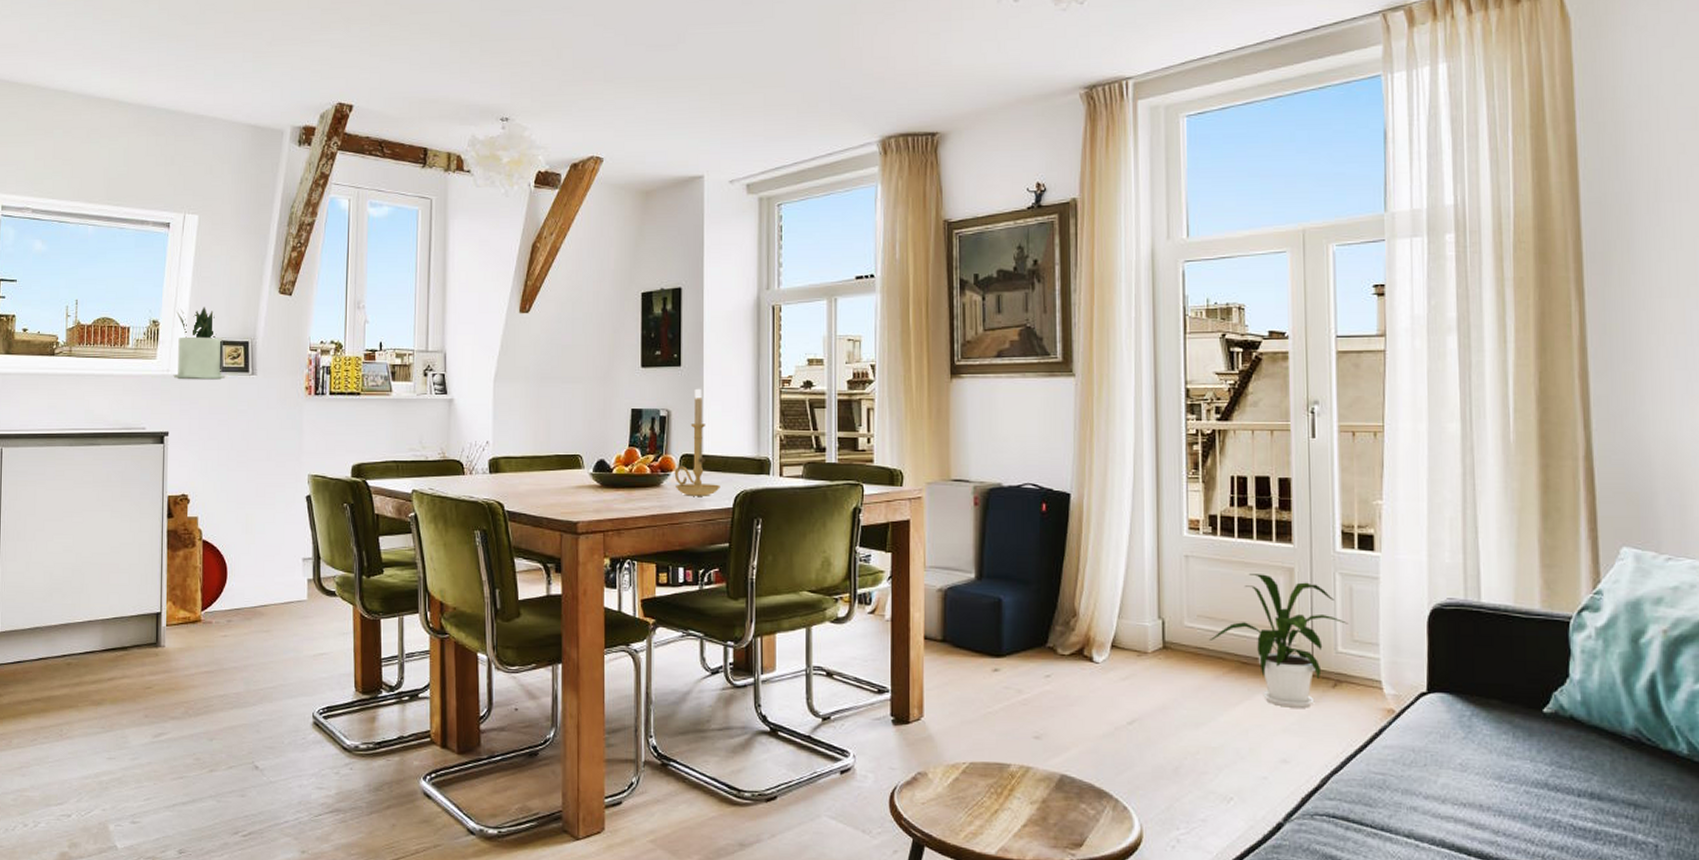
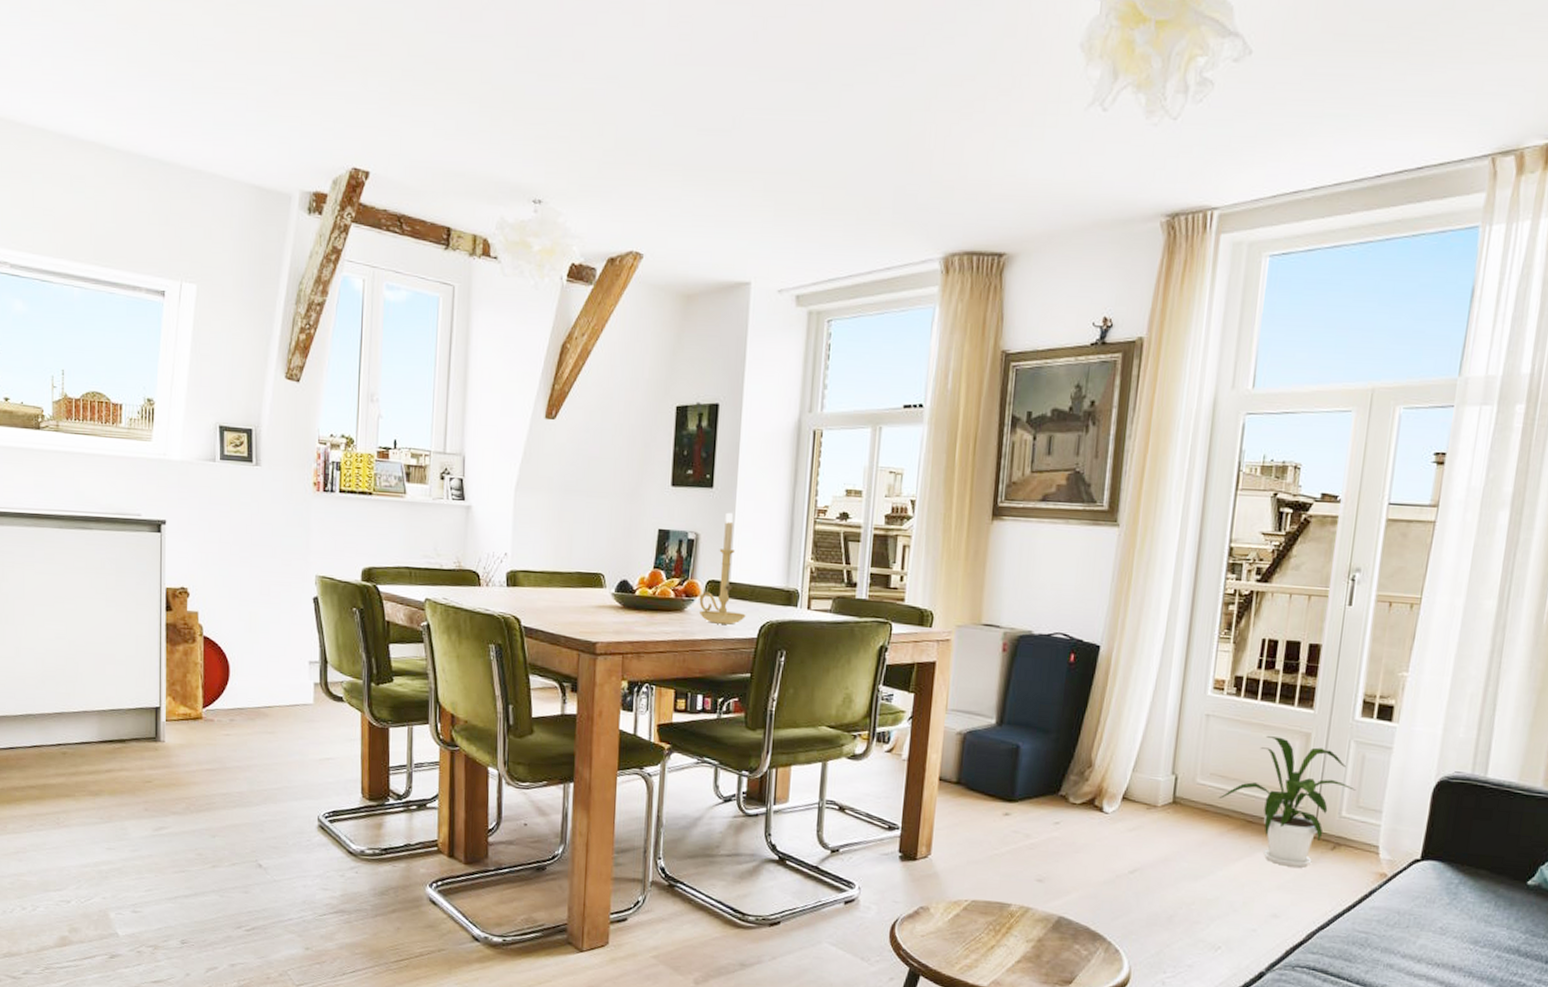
planter: present [173,307,226,380] -> none [170,388,228,468]

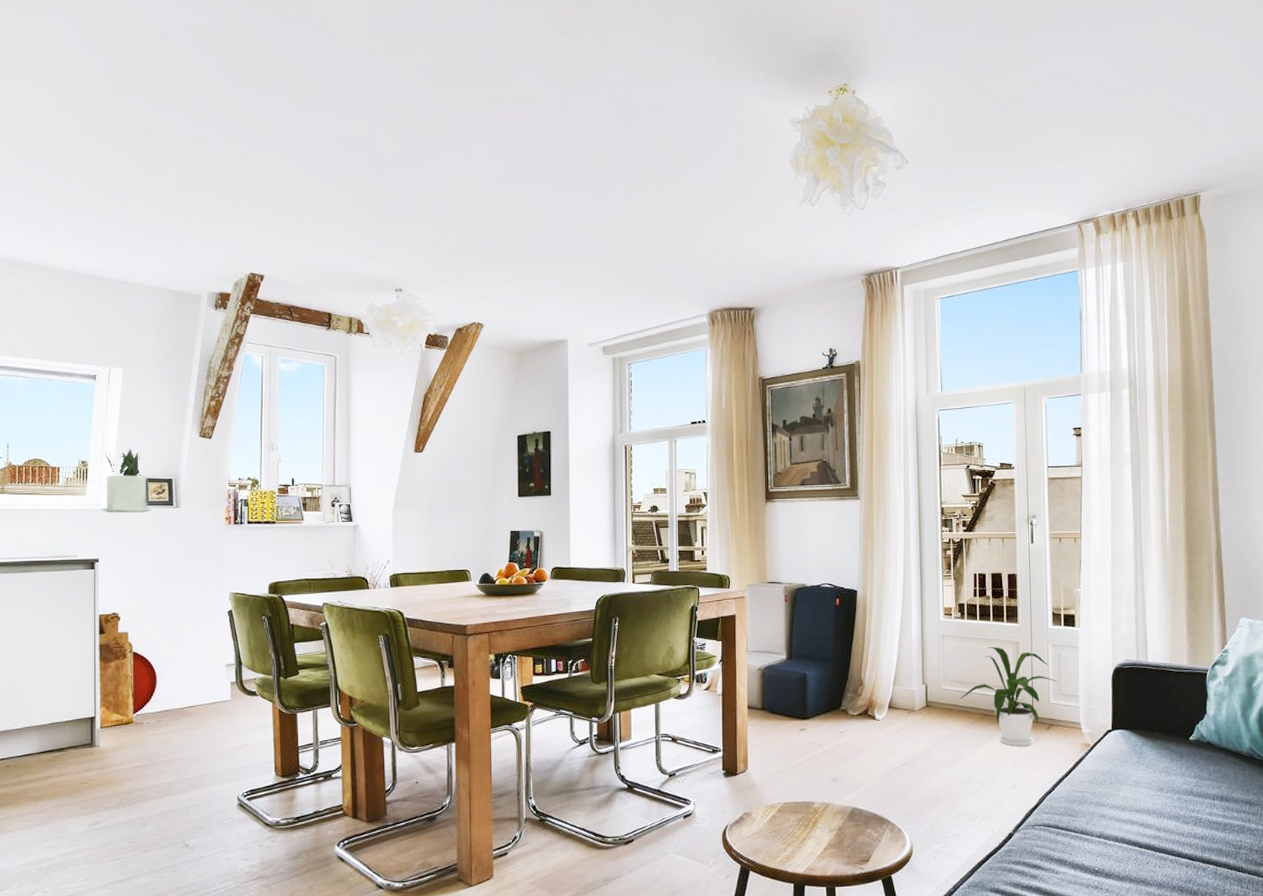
planter: none [170,388,228,468] -> present [102,449,152,513]
candle holder: present [699,512,746,625] -> none [547,513,585,601]

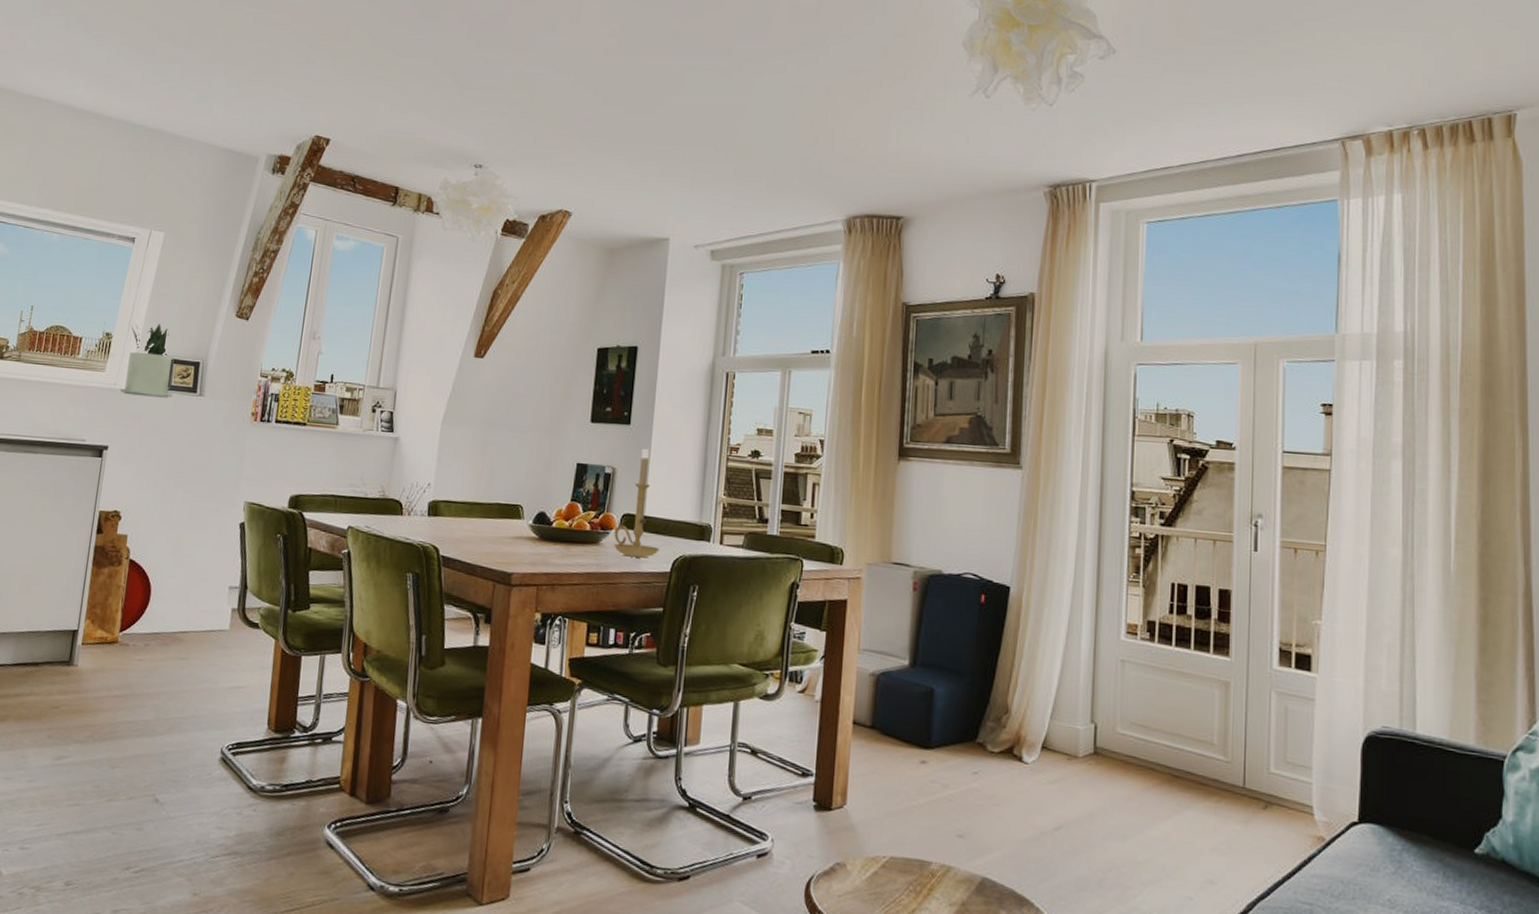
candle holder: none [547,513,585,601] -> present [614,448,660,558]
house plant: present [960,647,1058,747] -> none [1141,684,1282,829]

